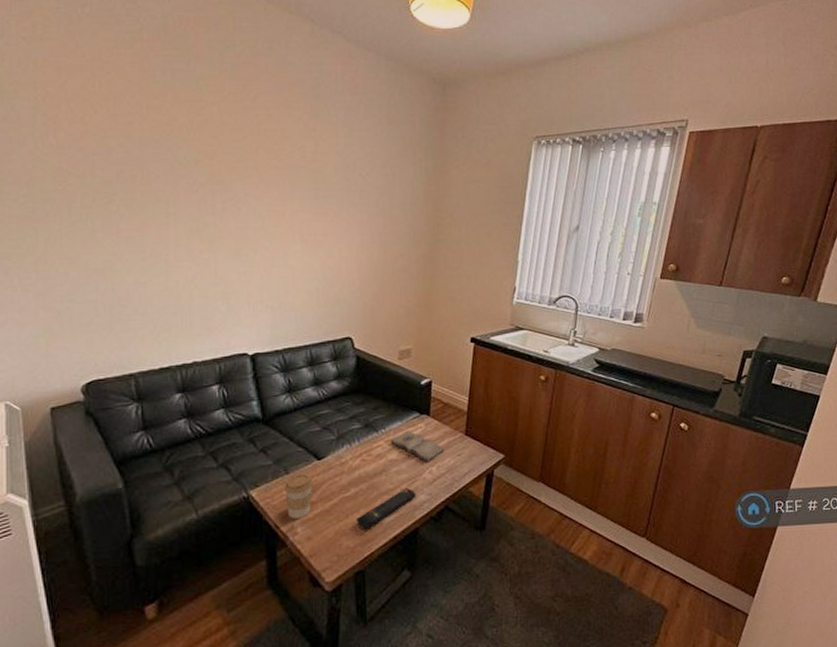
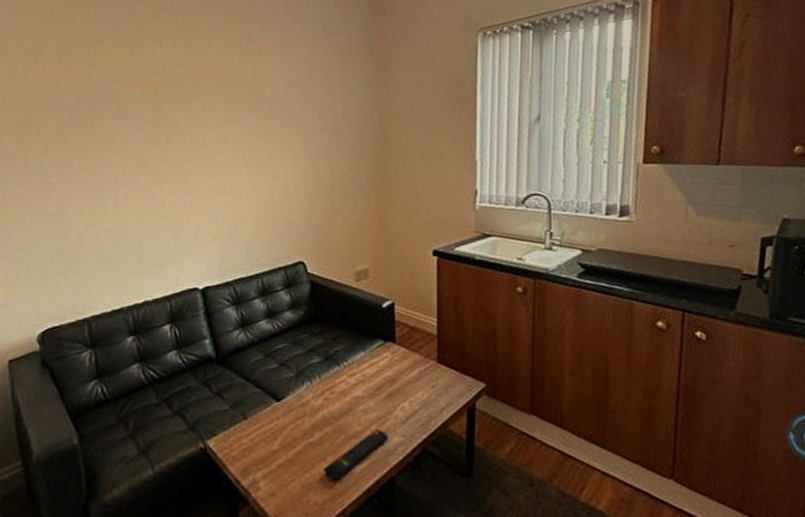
coffee cup: present [284,474,314,519] -> none [242,418,274,471]
diary: present [390,430,444,462] -> none [354,361,415,397]

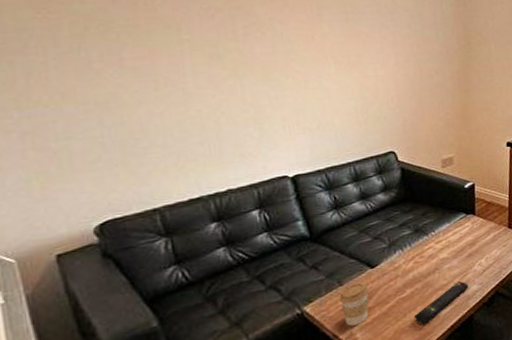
coffee cup: none [242,418,274,471] -> present [339,283,369,326]

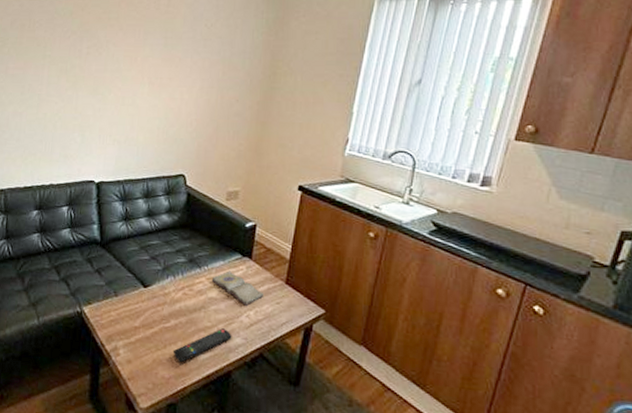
coffee cup: present [339,283,369,326] -> none [112,298,139,341]
diary: none [440,230,491,256] -> present [211,270,263,306]

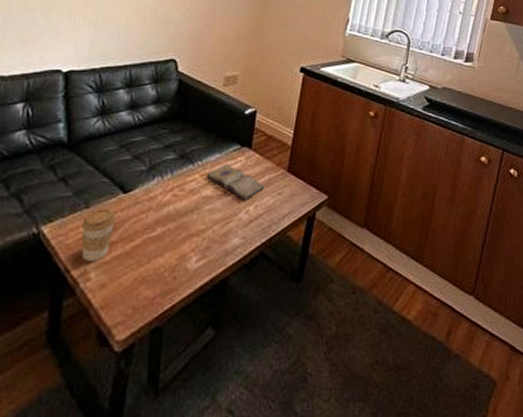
coffee cup: none [112,298,139,341] -> present [81,209,116,261]
remote control: present [173,328,232,363] -> none [158,230,230,277]

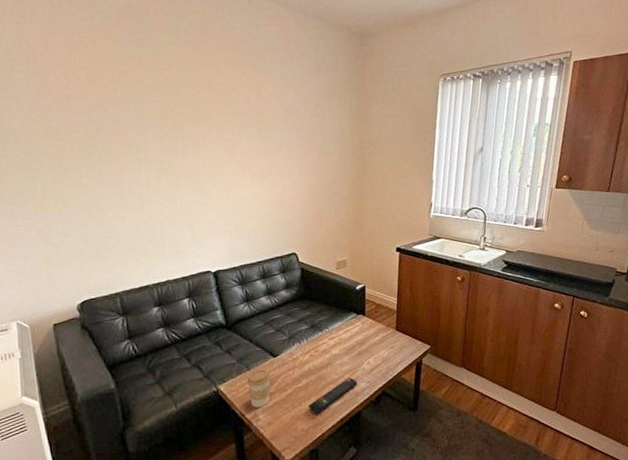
remote control: none [158,230,230,277] -> present [308,377,358,414]
diary: present [206,163,264,201] -> none [333,328,379,355]

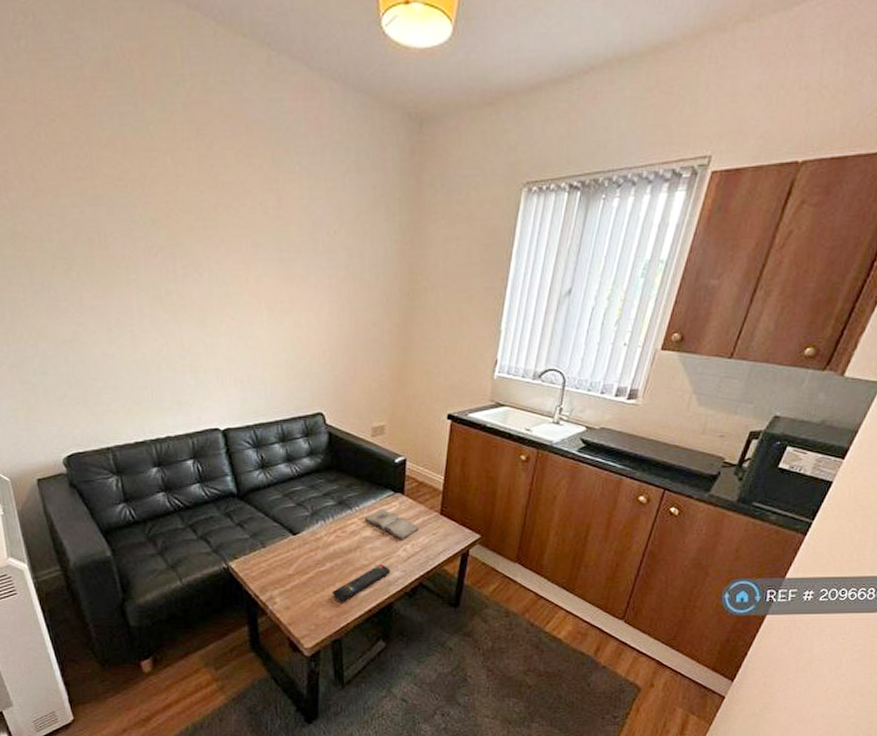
coffee cup: present [246,369,271,408] -> none [261,548,290,589]
diary: none [333,328,379,355] -> present [364,508,419,540]

